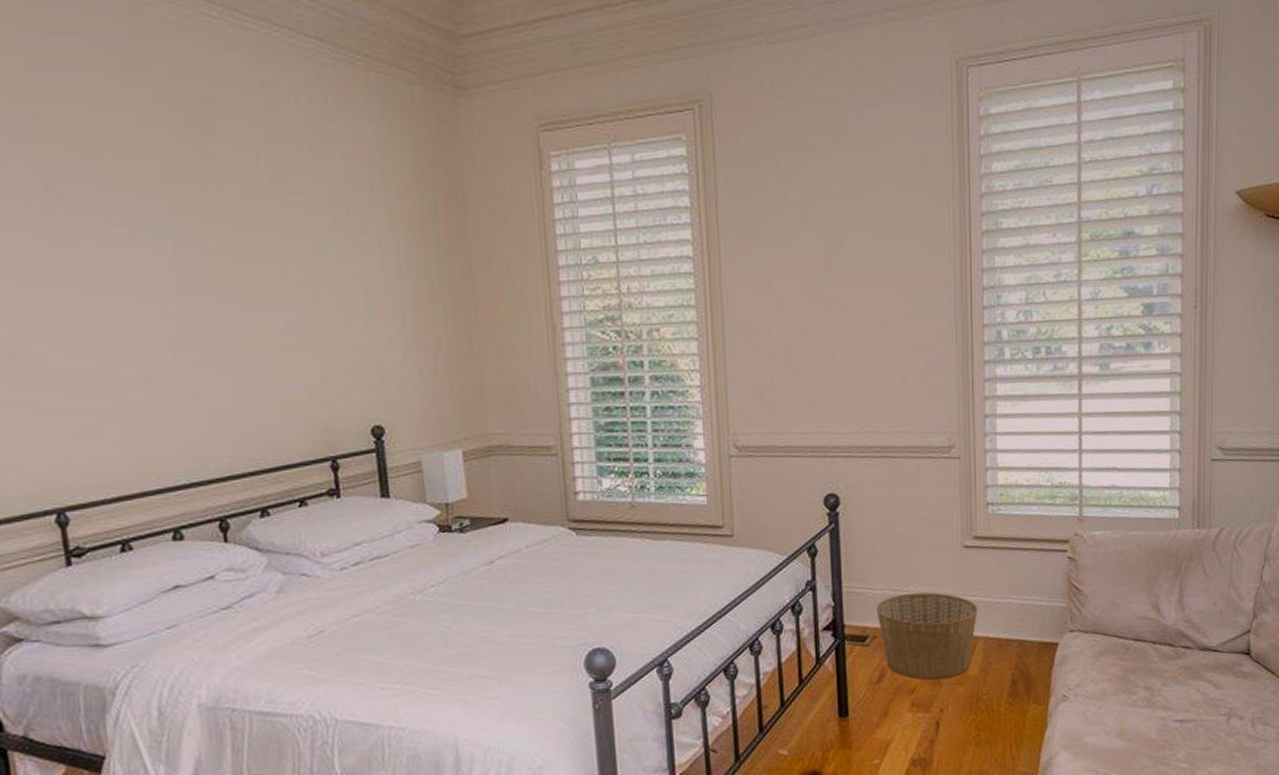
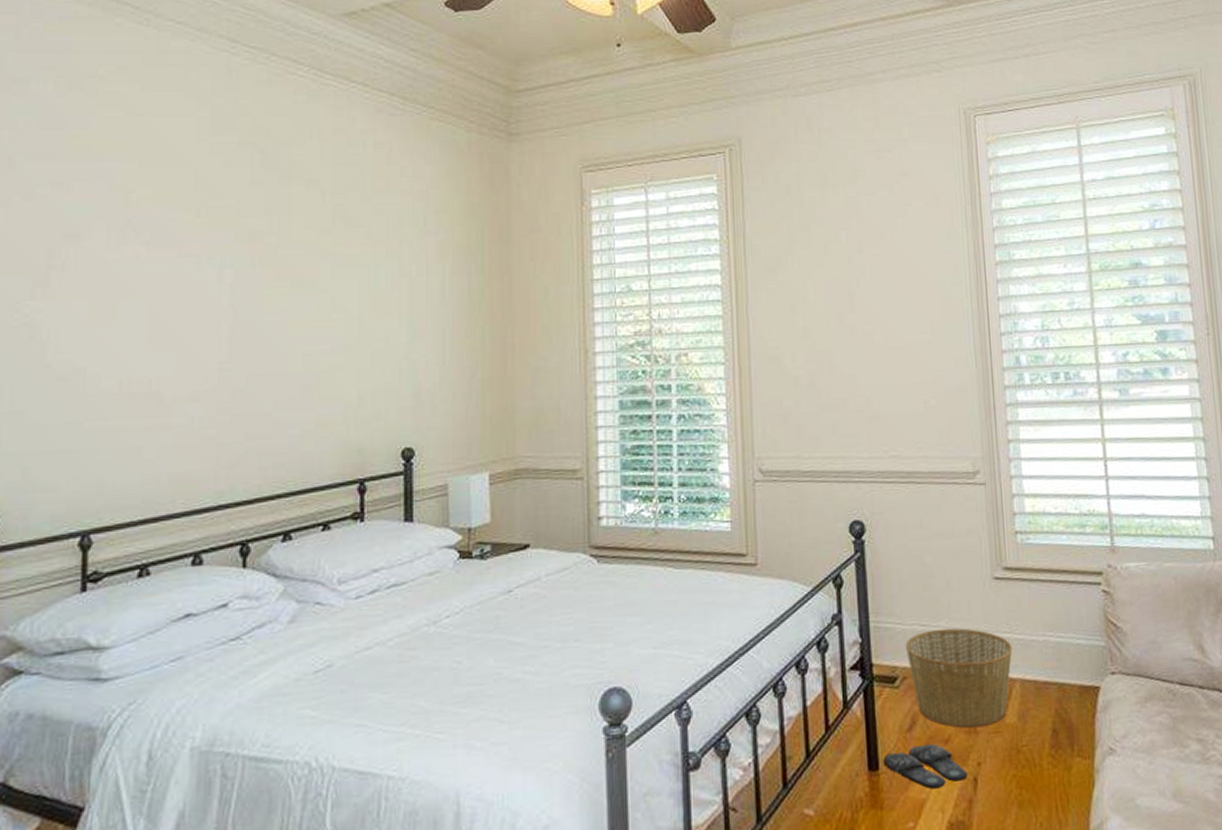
slippers: none [853,693,931,732] -> present [884,743,968,789]

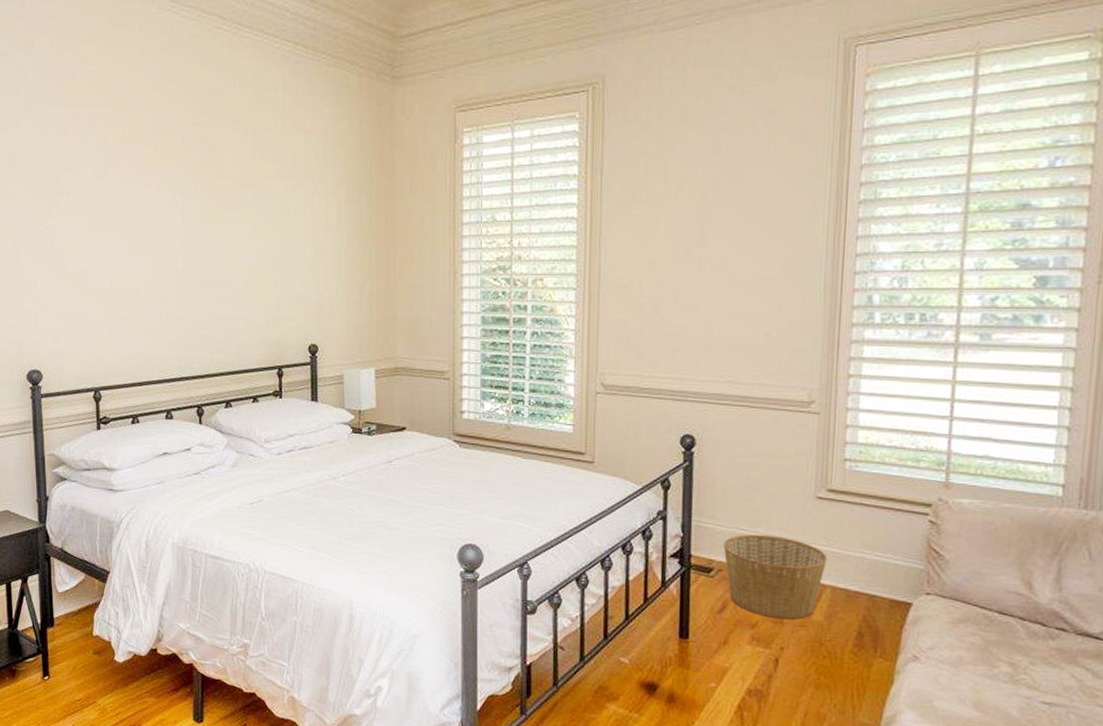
slippers: present [884,743,968,789] -> none [694,625,770,661]

